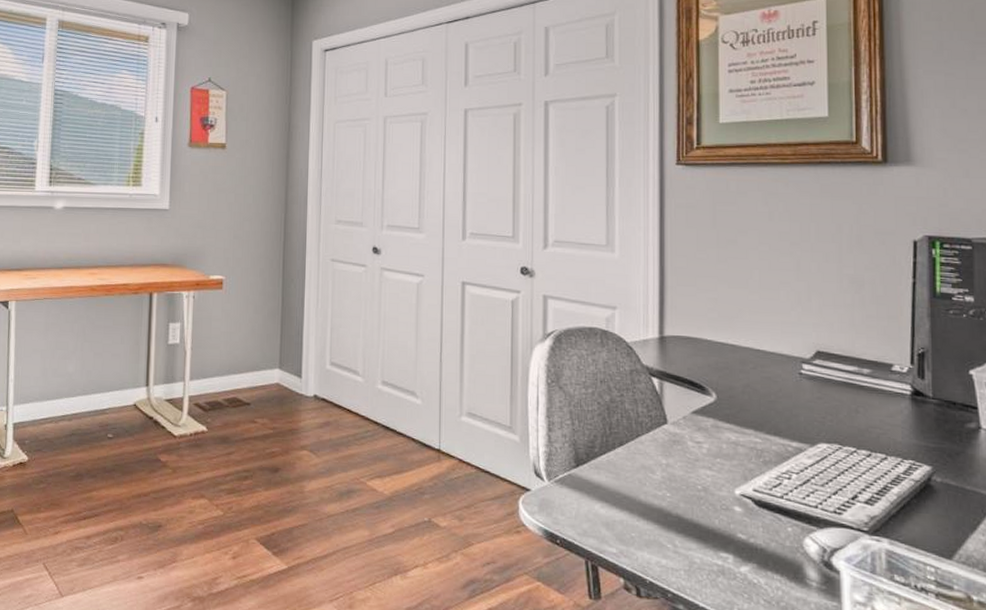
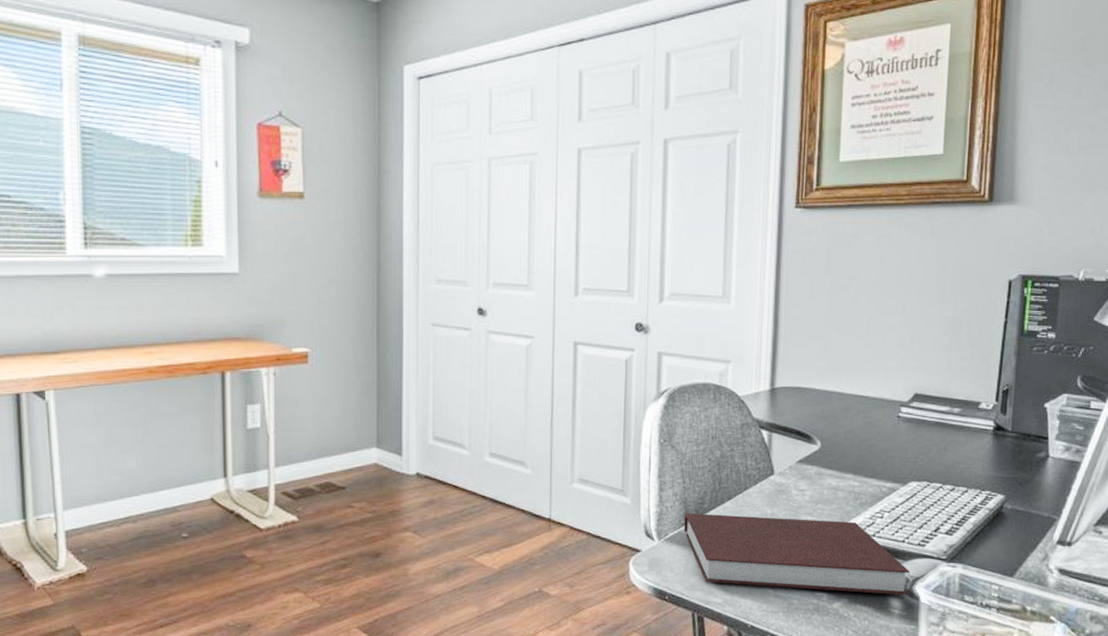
notebook: none [573,455,827,567] -> present [683,512,910,595]

